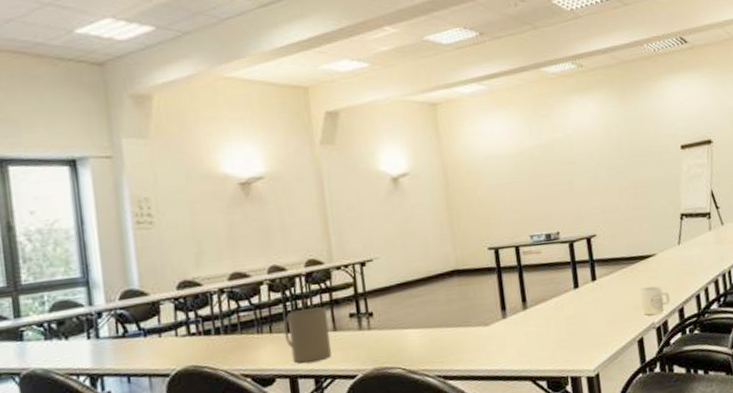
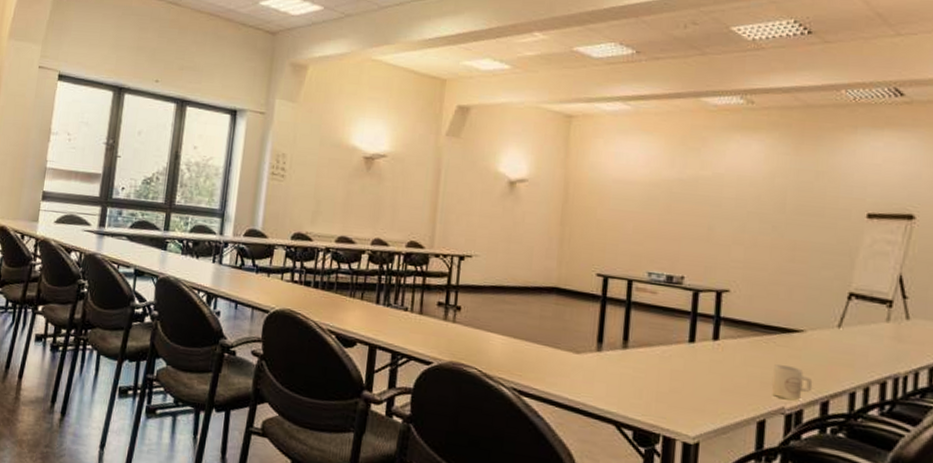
cup: present [283,307,332,363] -> none [373,285,417,338]

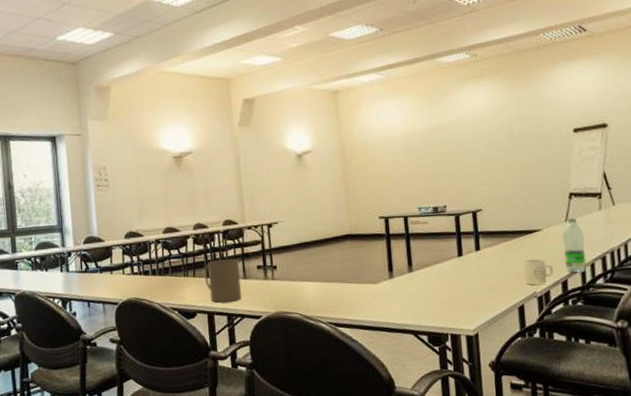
cup: none [373,285,417,338] -> present [204,259,242,303]
bottle: none [828,324,861,397] -> present [563,218,587,273]

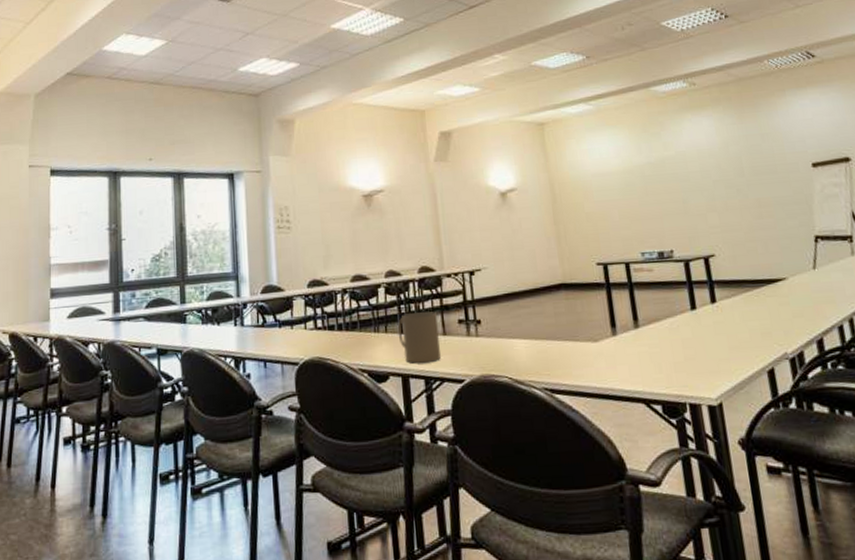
mug: present [523,259,554,286] -> none [769,313,806,345]
bottle: present [563,218,587,273] -> none [812,265,844,330]

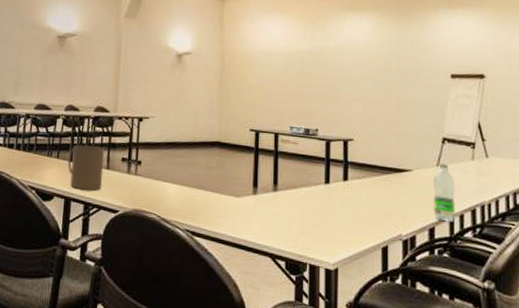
bottle: none [812,265,844,330] -> present [433,163,456,223]

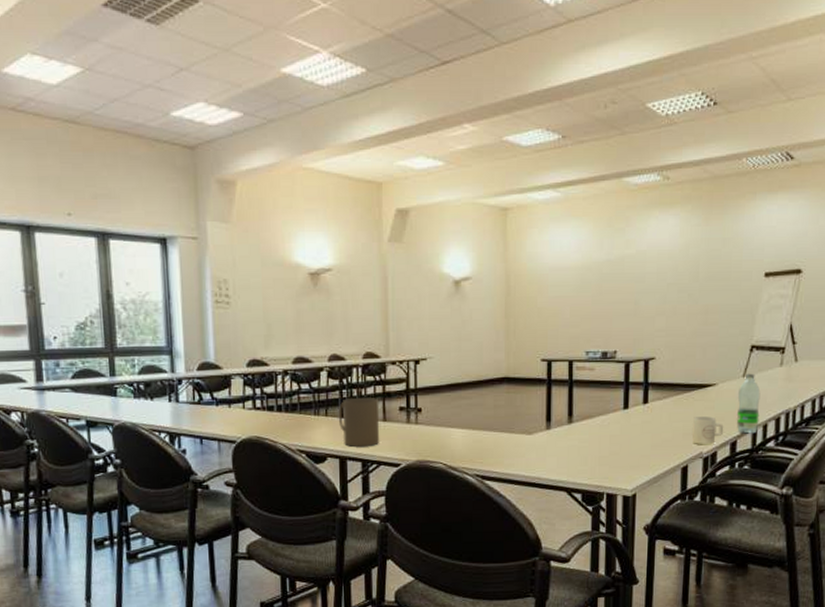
mug: none [390,199,422,229] -> present [692,416,724,445]

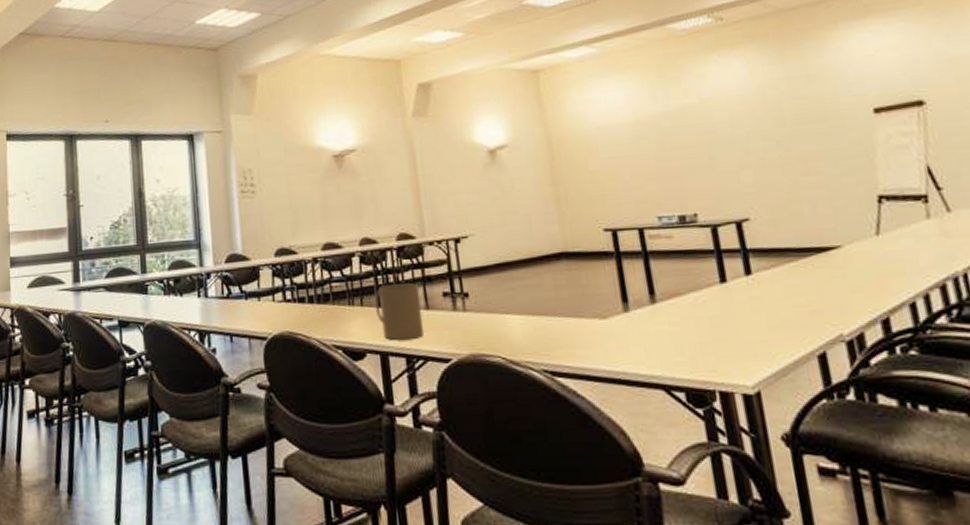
mug: present [692,416,724,445] -> none [819,287,868,325]
bottle: present [736,373,761,434] -> none [874,230,917,308]

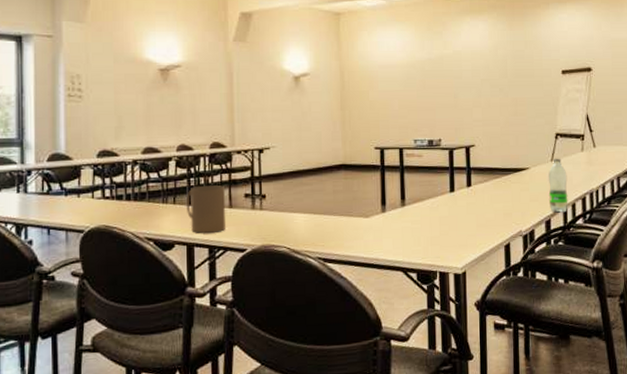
bottle: none [874,230,917,308] -> present [548,158,568,213]

